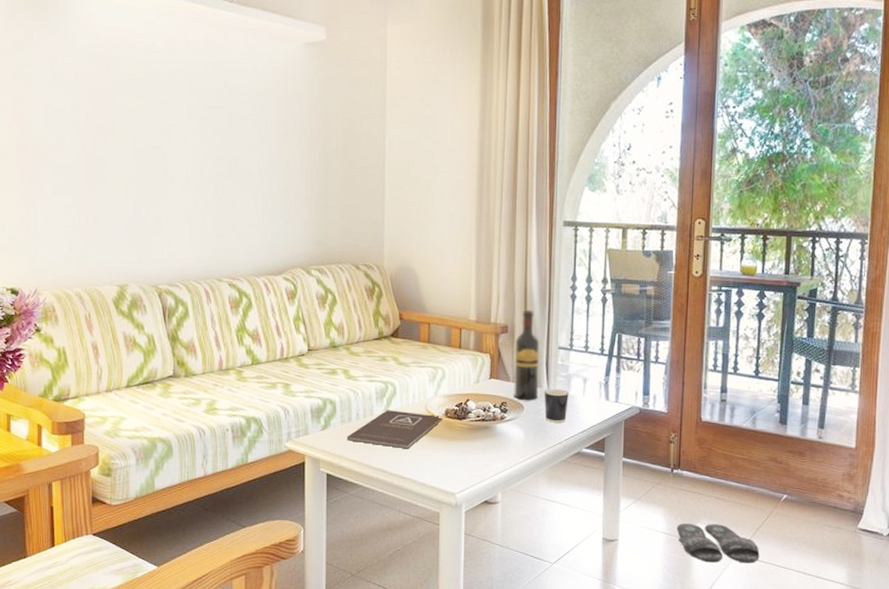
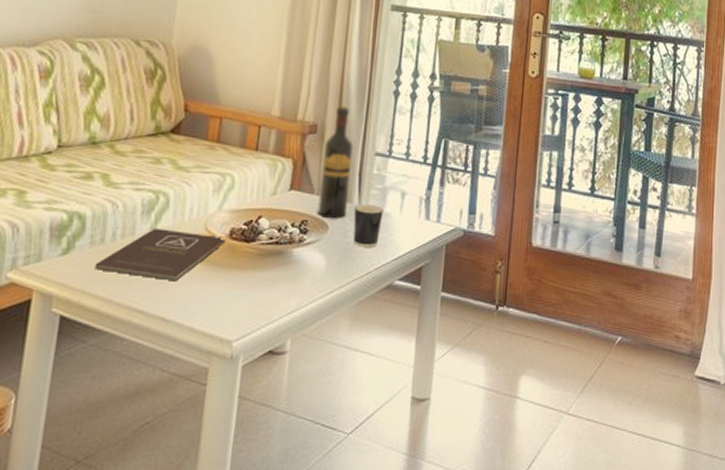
slippers: present [677,523,760,563] -> none [499,375,591,425]

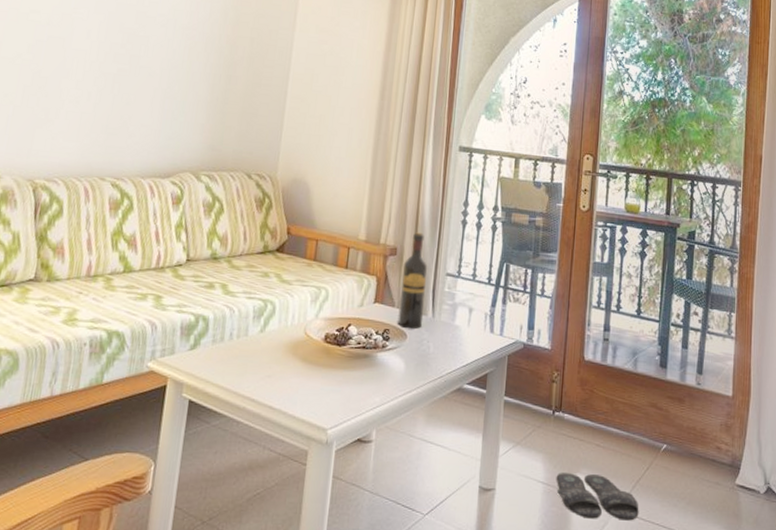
book: present [94,228,225,282] -> none [216,331,321,376]
mug: present [353,205,383,247] -> none [427,318,454,355]
slippers: none [499,375,591,425] -> present [556,473,639,521]

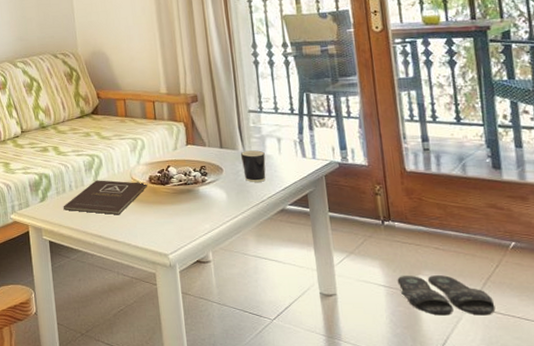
book: none [216,331,321,376] -> present [63,180,147,215]
wine bottle: present [397,232,428,329] -> none [206,78,235,163]
mug: none [427,318,454,355] -> present [240,150,266,182]

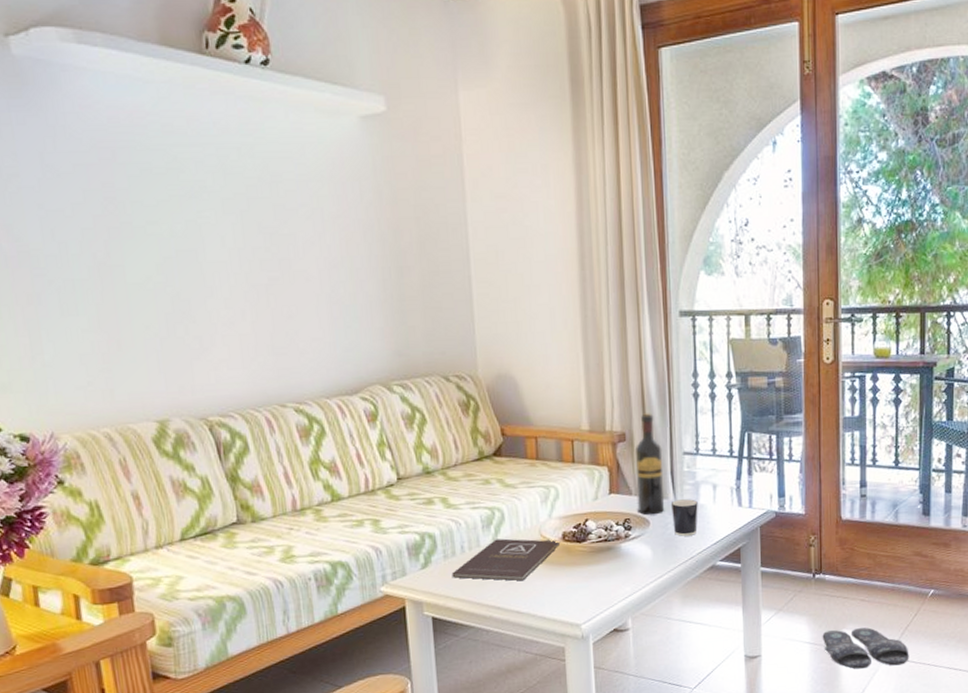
wine bottle: none [206,78,235,163] -> present [634,413,665,515]

